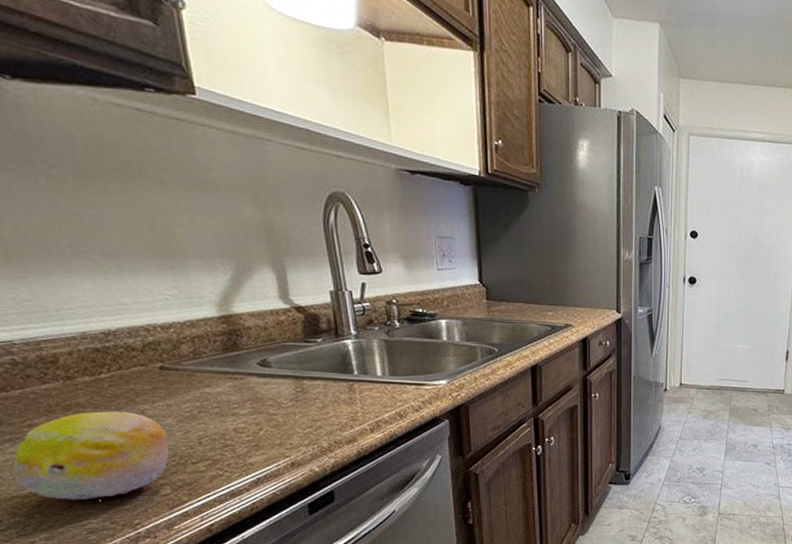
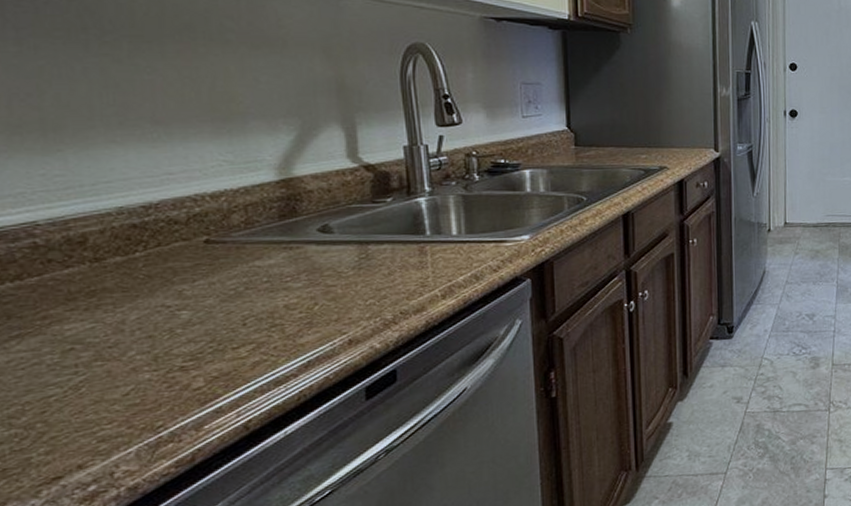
fruit: present [12,411,170,501] -> none [14,293,208,404]

